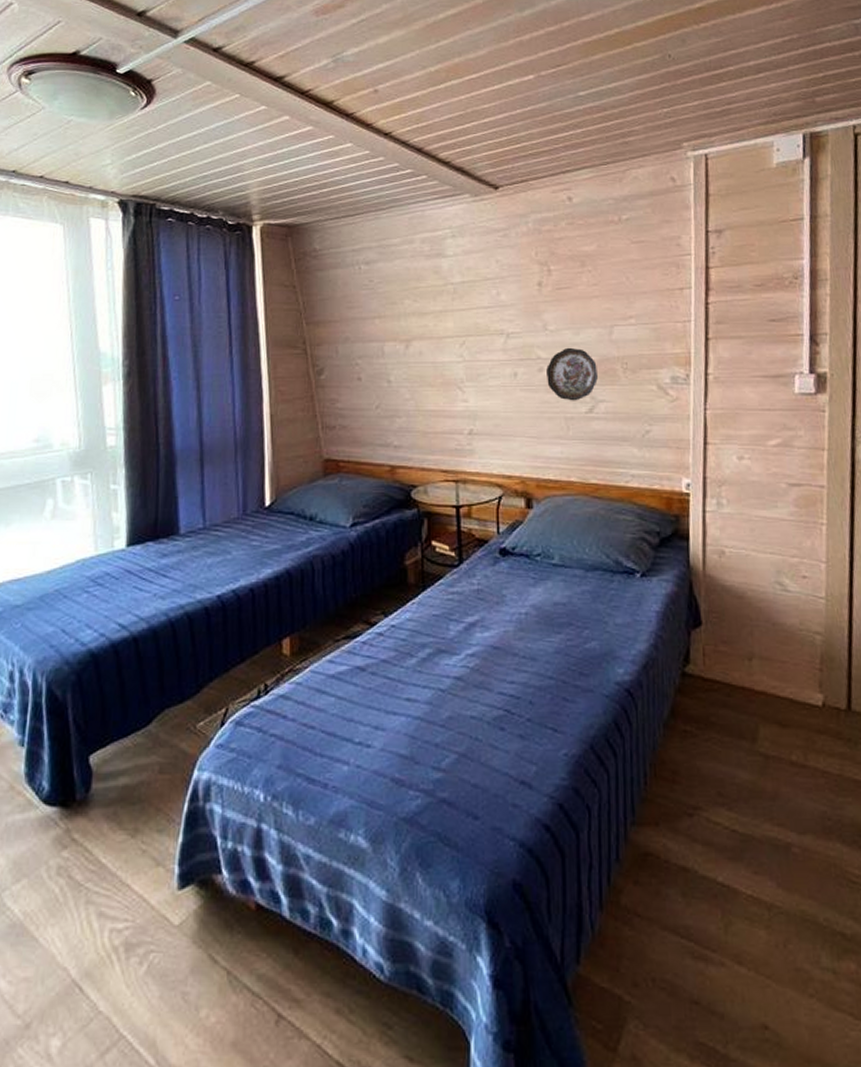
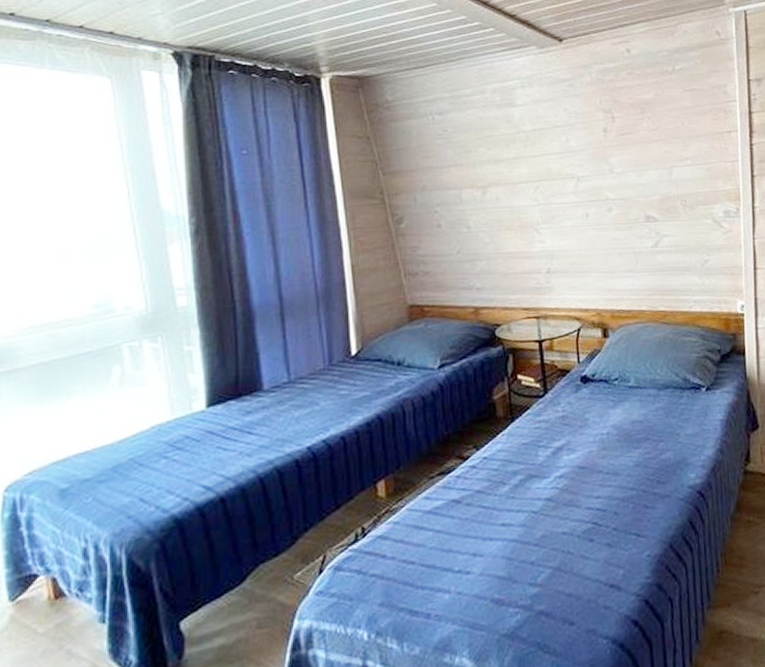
decorative plate: present [546,347,598,401] -> none [615,188,661,237]

